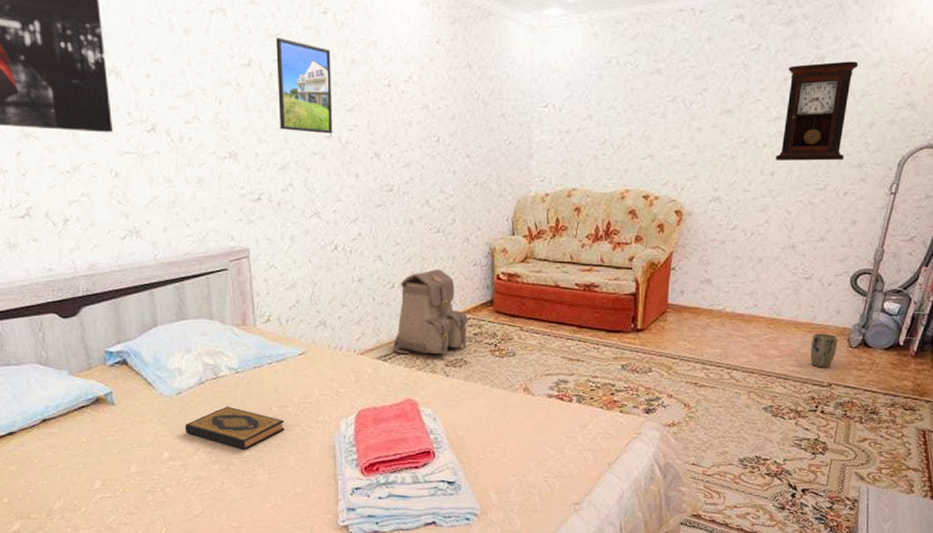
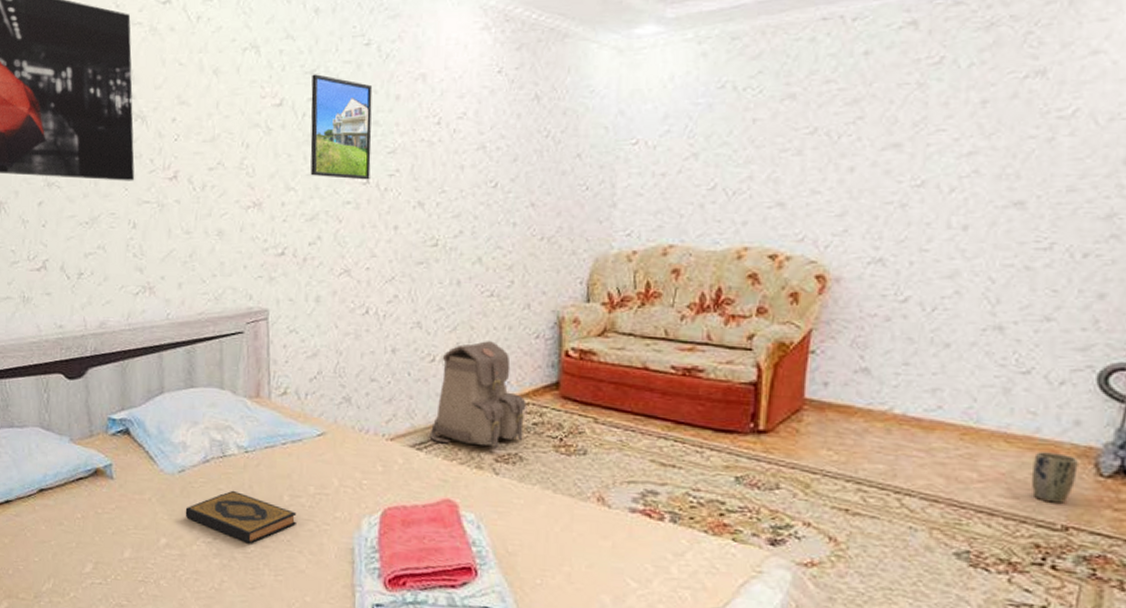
pendulum clock: present [775,61,859,161] -> none [970,74,1103,210]

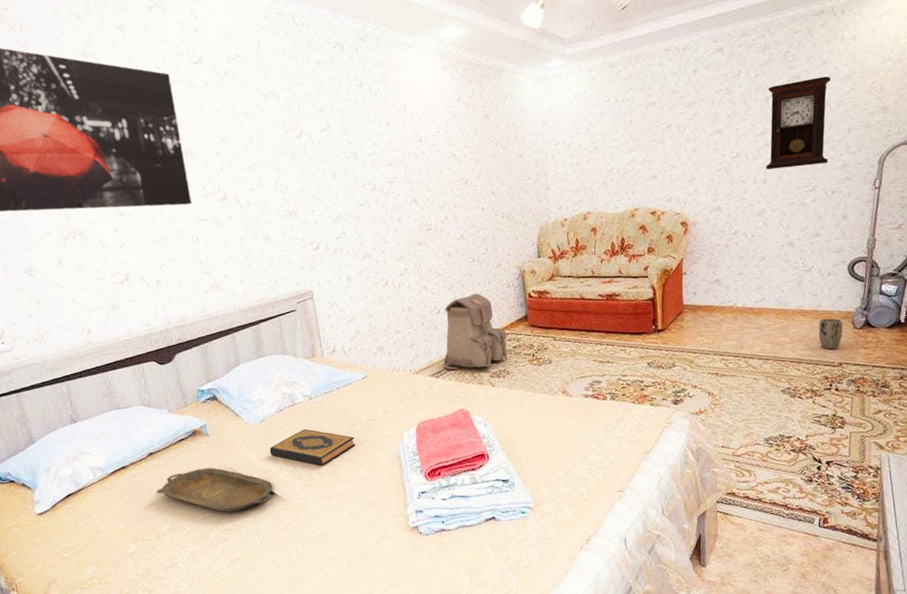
serving tray: none [41,519,183,584] -> present [156,467,273,512]
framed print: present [310,74,373,180] -> none [321,111,376,188]
pendulum clock: none [970,74,1103,210] -> present [766,76,831,170]

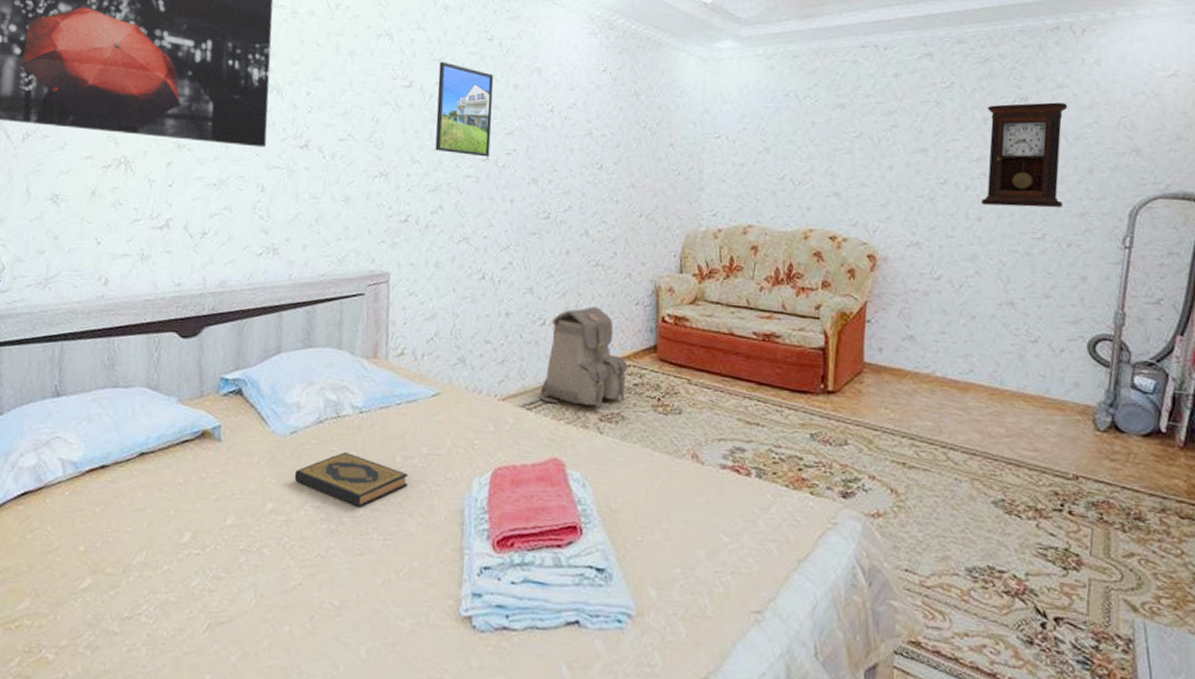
serving tray: present [156,467,273,512] -> none [137,484,289,554]
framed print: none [321,111,376,188] -> present [435,62,494,157]
plant pot: present [818,318,843,350] -> none [1046,410,1081,455]

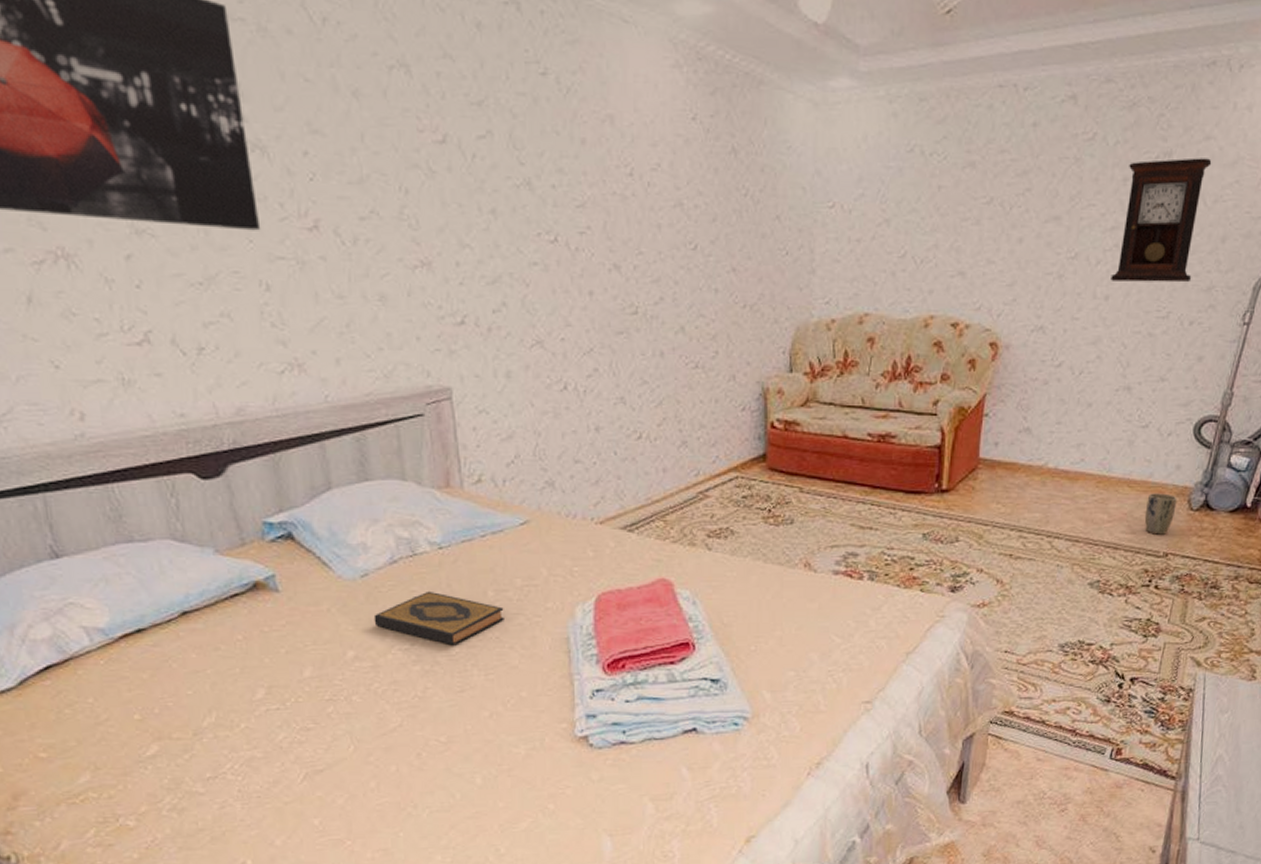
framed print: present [435,62,494,157] -> none [479,106,558,238]
backpack: present [540,306,628,409] -> none [642,415,735,524]
plant pot: none [1046,410,1081,455] -> present [1144,493,1177,535]

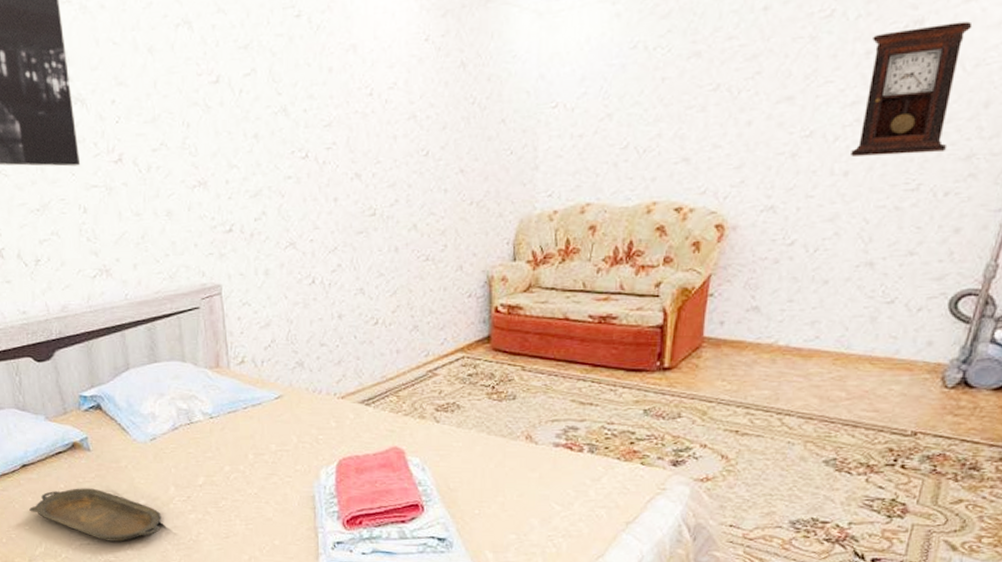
serving tray: none [193,638,377,704] -> present [29,488,162,542]
hardback book: present [373,590,504,646] -> none [159,453,261,499]
plant pot: present [1144,493,1177,535] -> none [889,370,928,413]

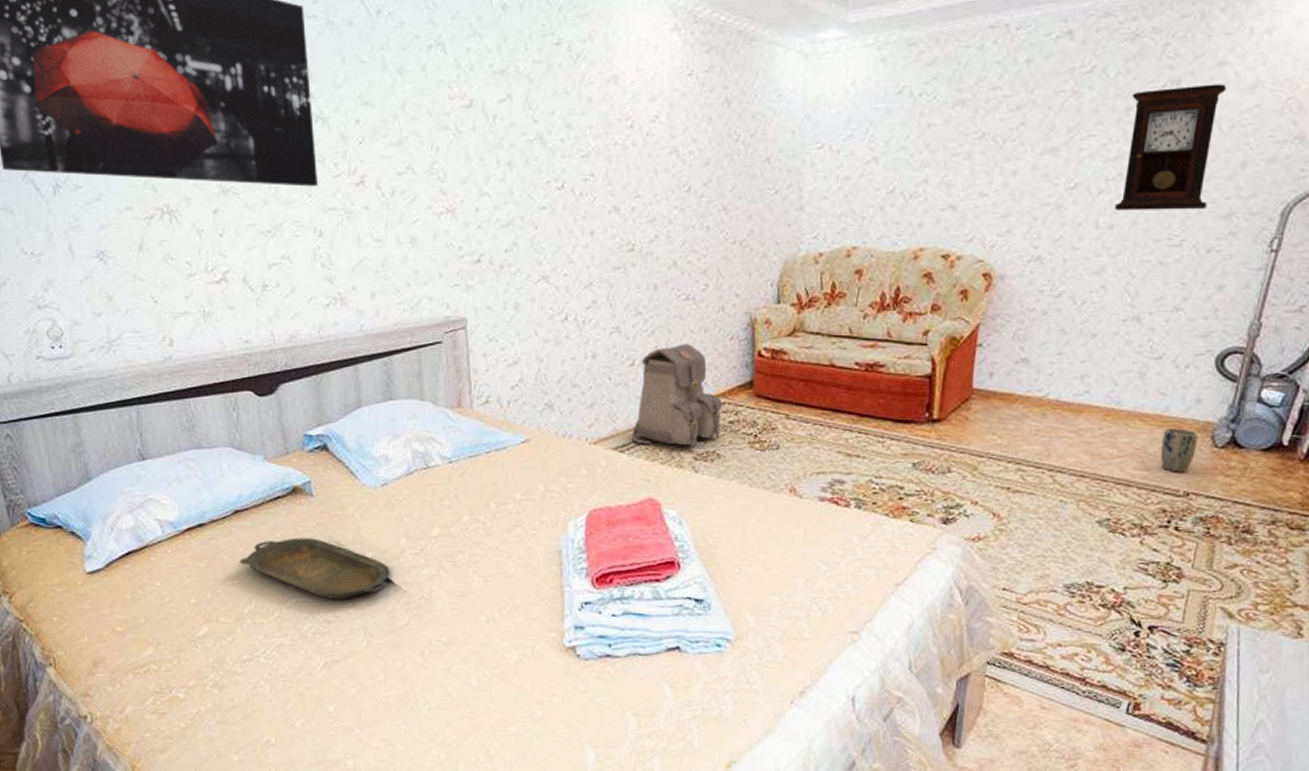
backpack: none [378,302,461,399] -> present [632,344,722,448]
plant pot: none [889,370,928,413] -> present [1160,428,1198,472]

